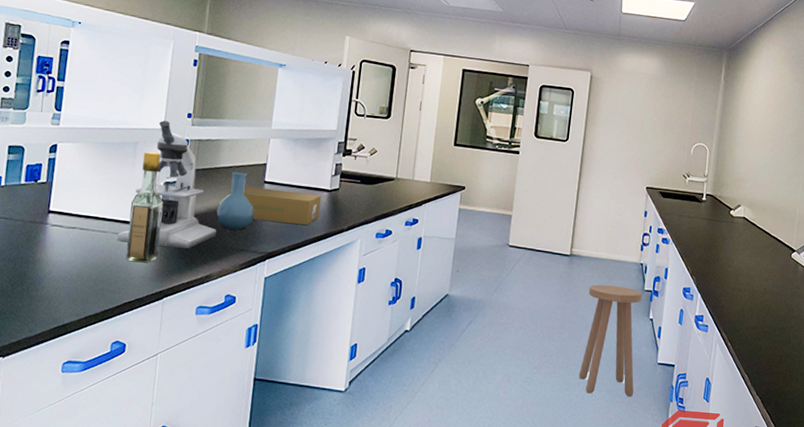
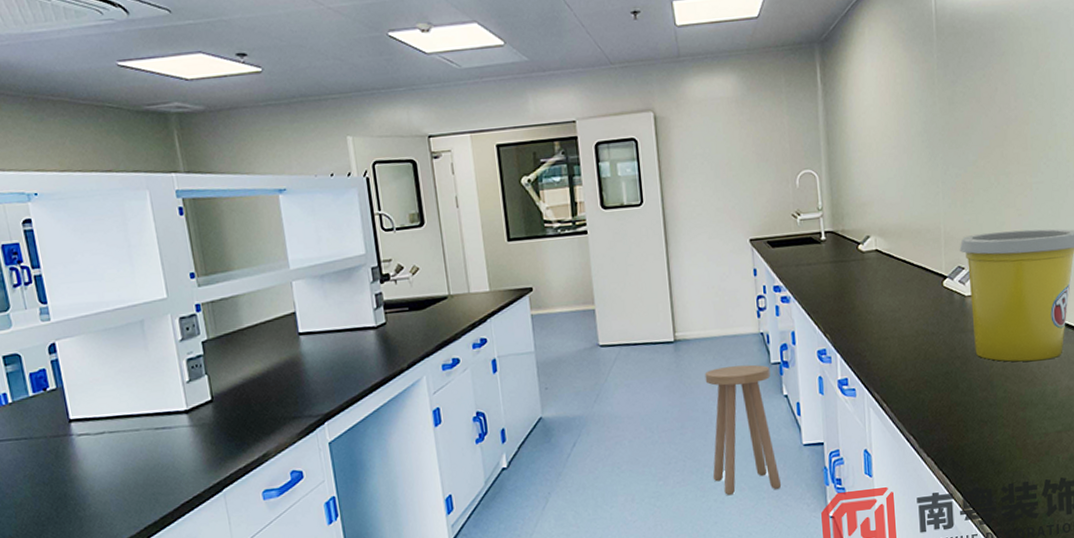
microscope: present [117,120,216,249] -> none [152,287,261,436]
bottle: present [125,151,164,263] -> none [153,327,204,456]
flask: present [216,172,255,231] -> none [253,328,299,398]
box: present [228,186,321,226] -> none [261,335,371,380]

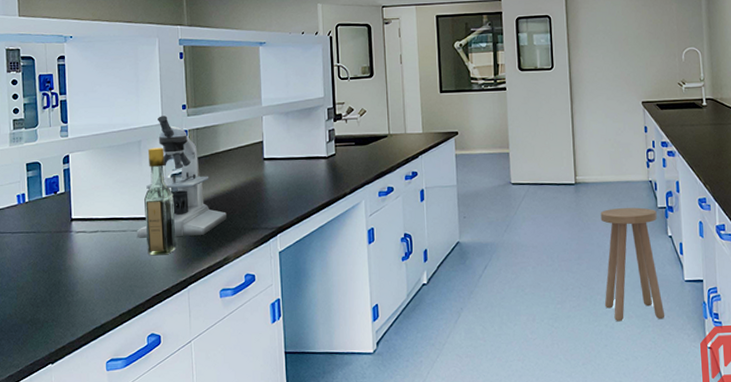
microscope: none [152,287,261,436] -> present [136,116,227,237]
bottle: none [153,327,204,456] -> present [144,147,177,255]

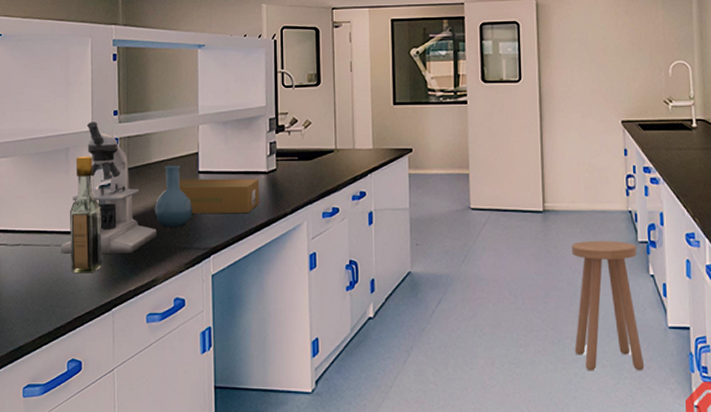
flask: none [223,153,260,211] -> present [154,165,193,228]
box: none [232,163,320,197] -> present [164,178,259,214]

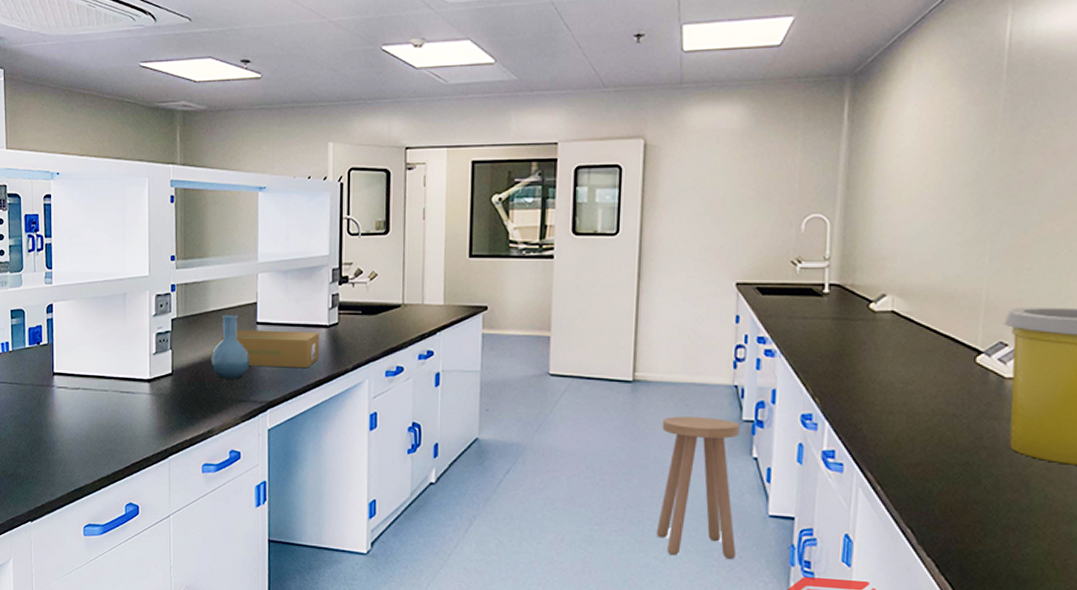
microscope: present [60,122,157,253] -> none [118,267,213,403]
bottle: present [70,156,102,274] -> none [127,302,159,421]

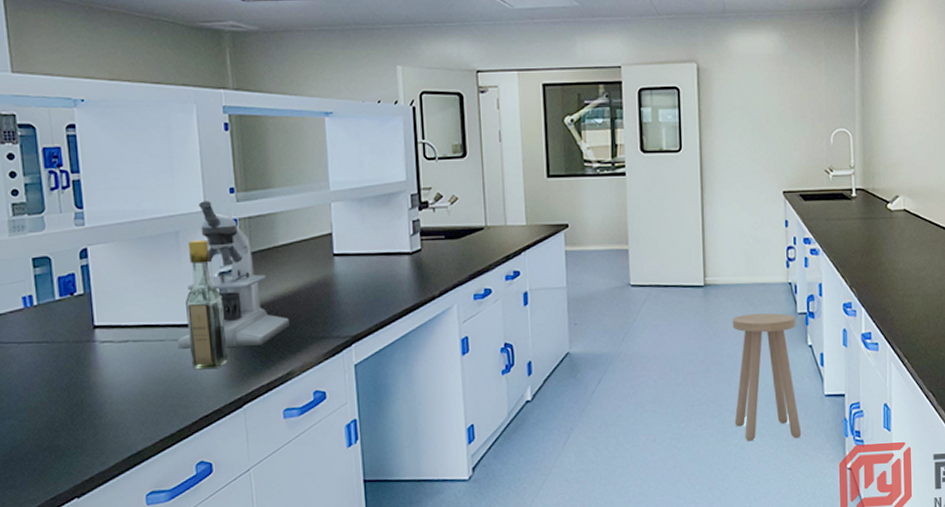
microscope: none [118,267,213,403] -> present [177,201,289,348]
bottle: none [127,302,159,421] -> present [186,240,228,369]
flask: present [211,315,250,379] -> none [284,248,330,316]
box: present [221,329,319,369] -> none [294,260,404,300]

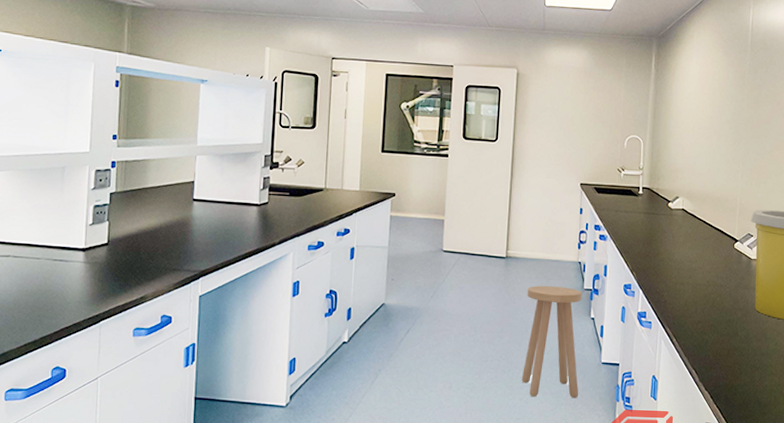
microscope: present [177,201,289,348] -> none [50,144,148,271]
bottle: present [186,240,228,369] -> none [60,176,95,288]

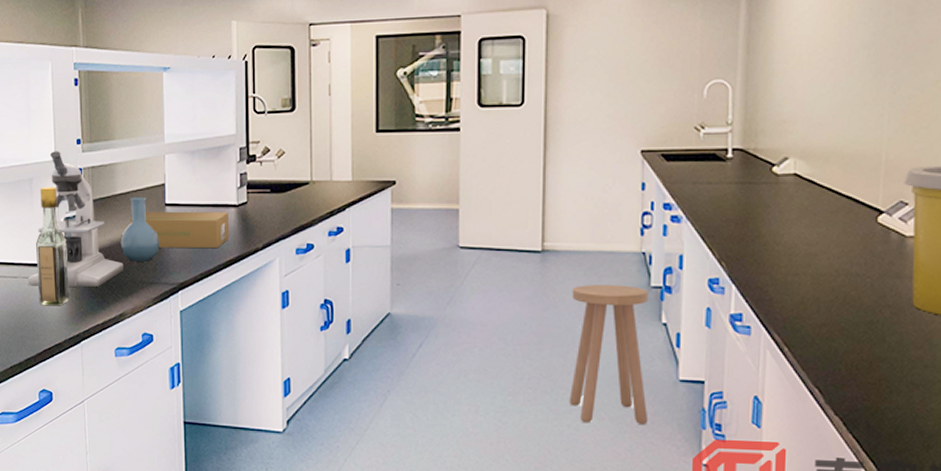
microscope: none [50,144,148,271] -> present [28,151,123,287]
bottle: none [60,176,95,288] -> present [36,187,70,306]
flask: none [147,191,185,250] -> present [120,197,160,262]
box: none [158,205,251,242] -> present [130,211,229,249]

